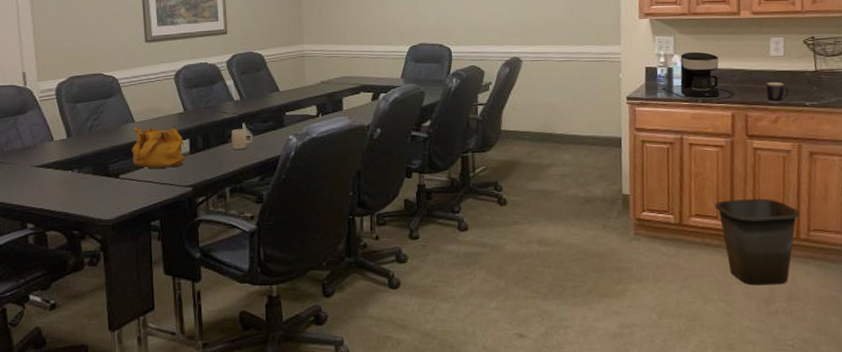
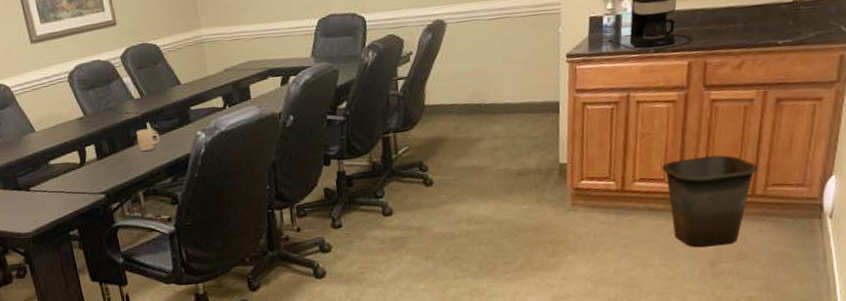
handbag: present [132,124,185,168] -> none [34,130,93,179]
mug: present [766,81,789,104] -> none [731,19,759,47]

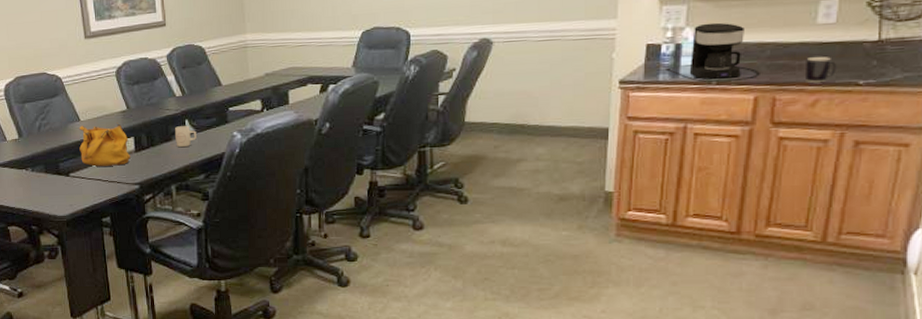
handbag: none [34,130,93,179] -> present [79,122,131,167]
waste bin: present [662,155,758,248] -> none [719,196,830,293]
mug: none [731,19,759,47] -> present [804,56,837,84]

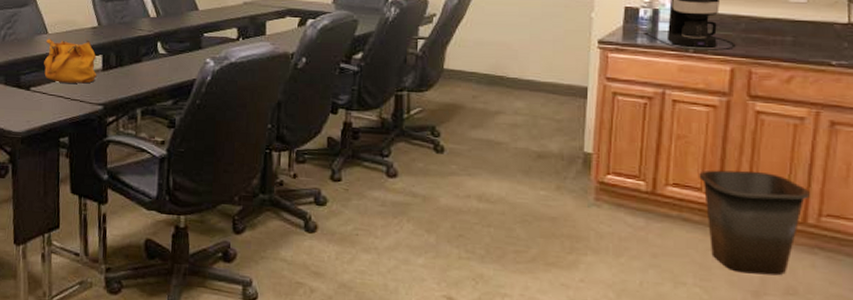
mug: present [174,126,197,148] -> none [145,48,168,71]
waste bin: none [719,196,830,293] -> present [699,170,810,275]
mug: present [804,56,837,84] -> none [778,33,810,60]

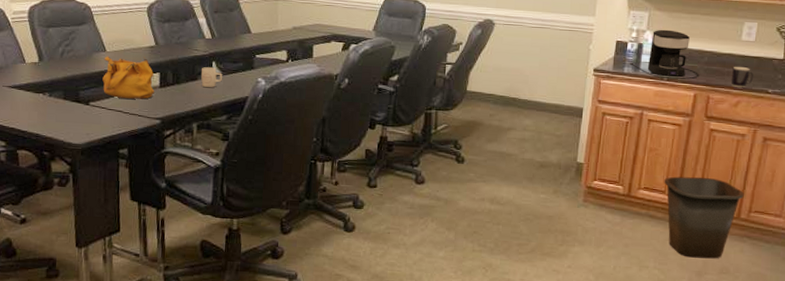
mug: none [145,48,168,71] -> present [200,67,222,88]
mug: none [778,33,810,60] -> present [730,66,754,88]

